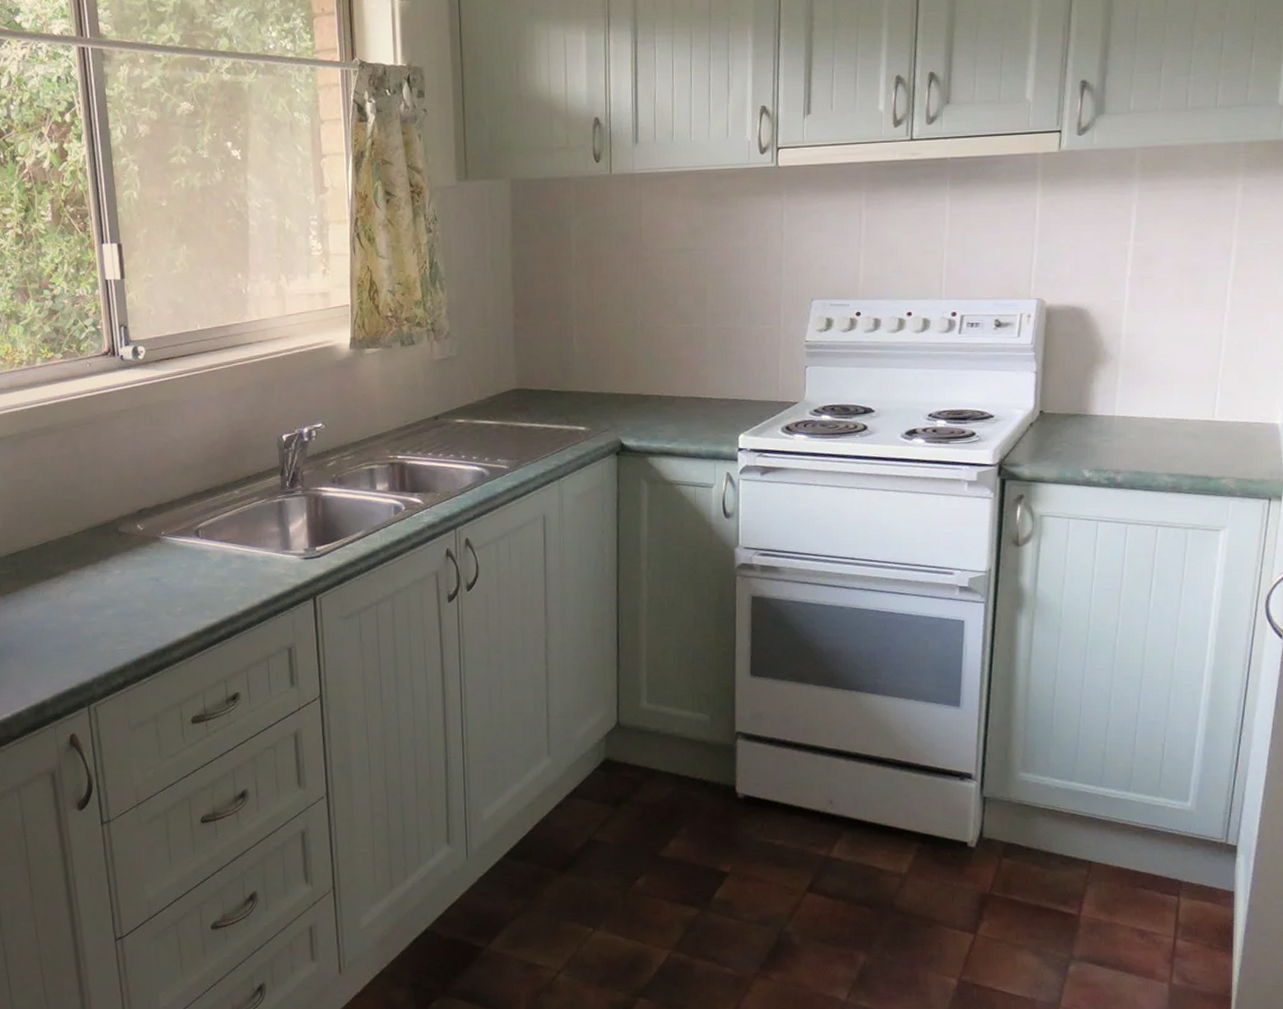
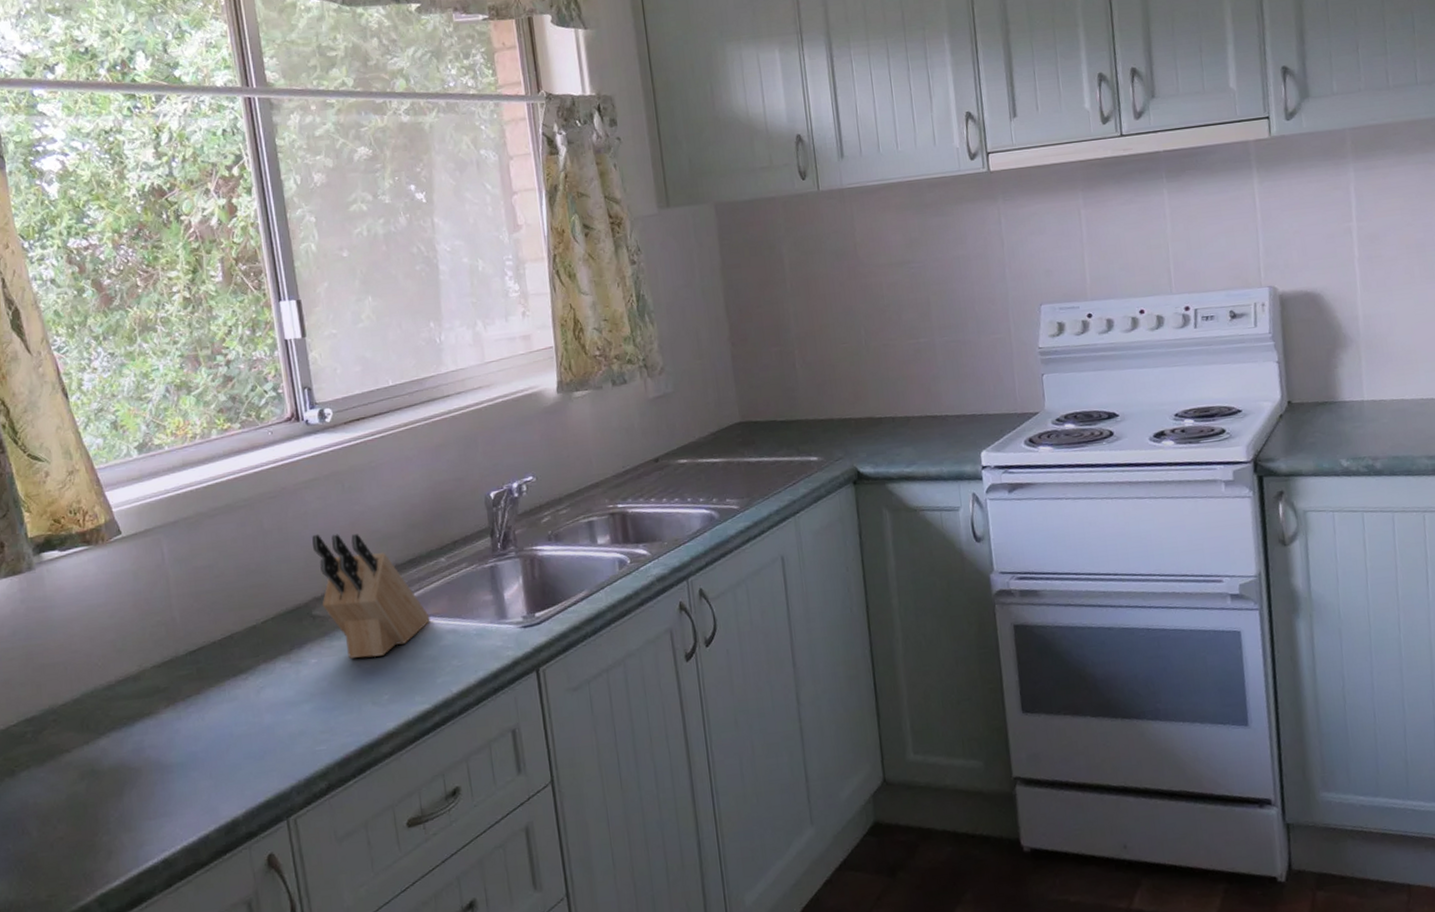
knife block: none [121,459,222,574] -> present [312,533,430,659]

